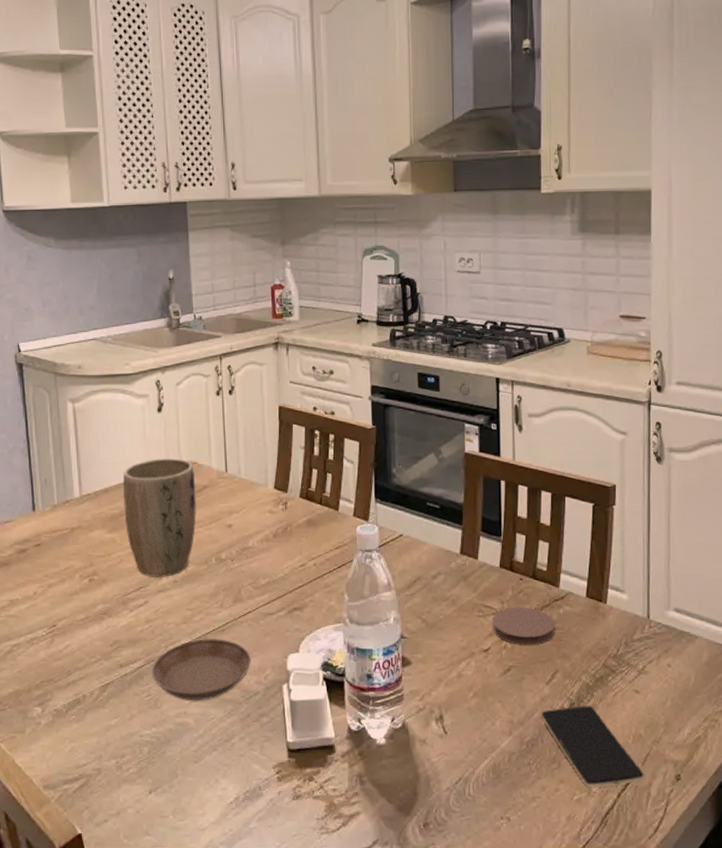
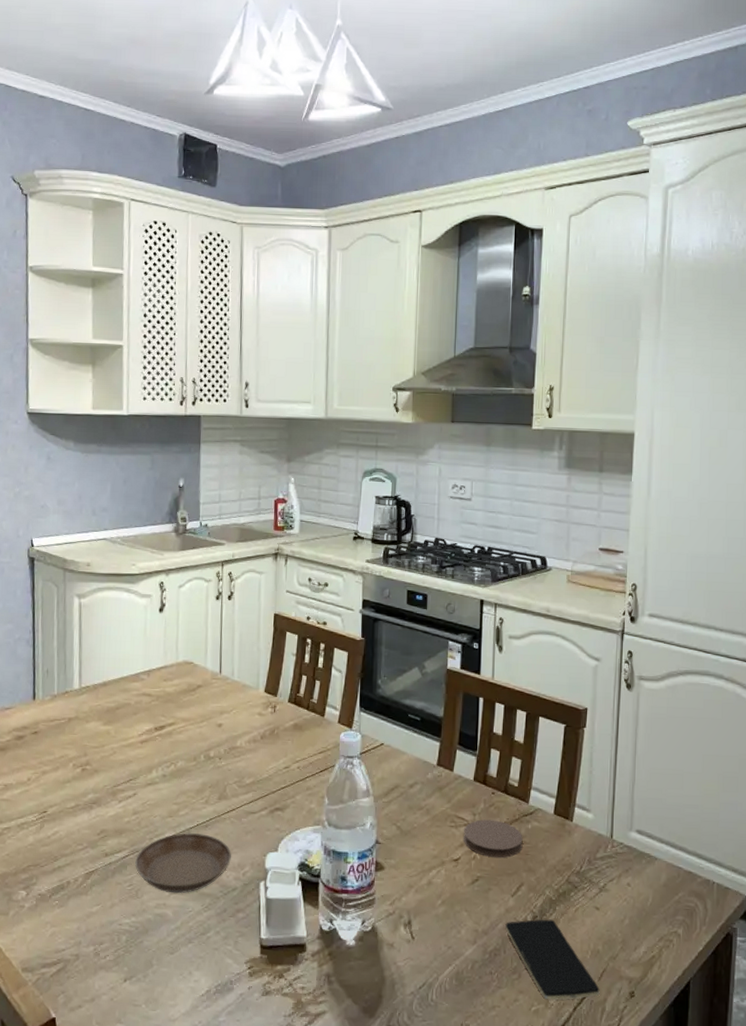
plant pot: present [123,458,196,577] -> none [120,656,190,771]

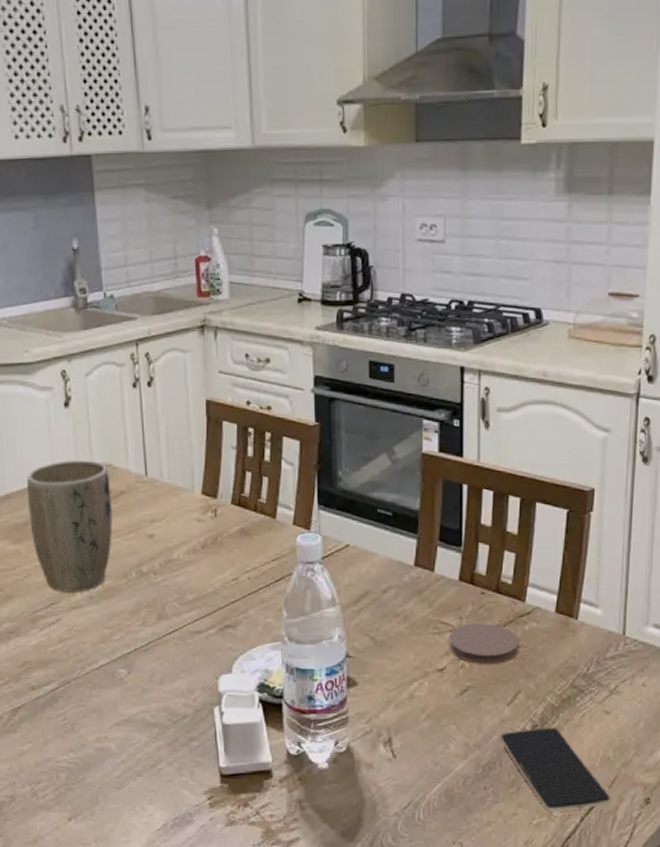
plant pot: none [120,656,190,771] -> present [27,460,113,593]
saucer: present [135,832,231,894] -> none [67,658,178,725]

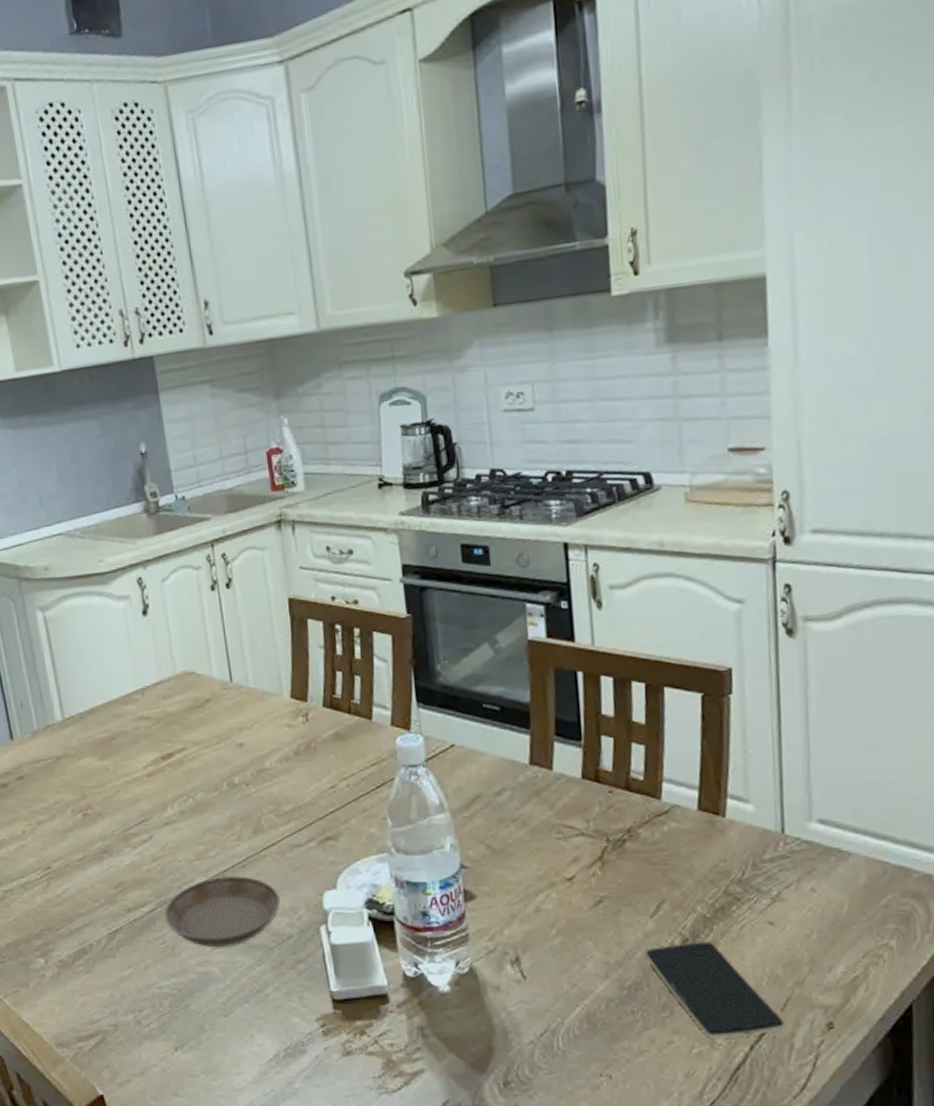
plant pot: present [27,460,113,593] -> none [109,668,200,809]
saucer: none [67,658,178,725] -> present [164,875,280,948]
coaster: present [449,623,519,665] -> none [576,825,659,872]

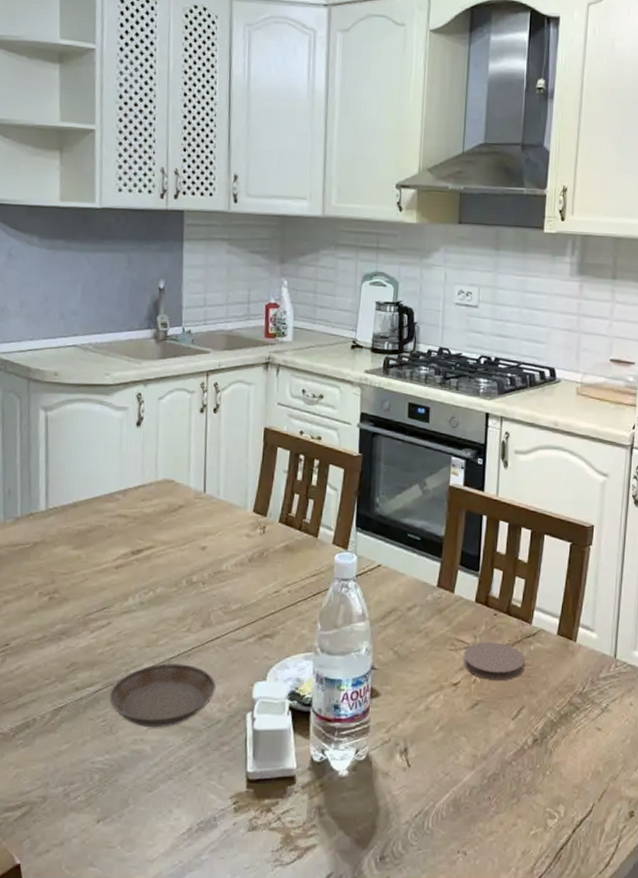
coaster: none [576,825,659,872] -> present [464,642,525,681]
smartphone: present [646,941,785,1038] -> none [505,742,600,822]

